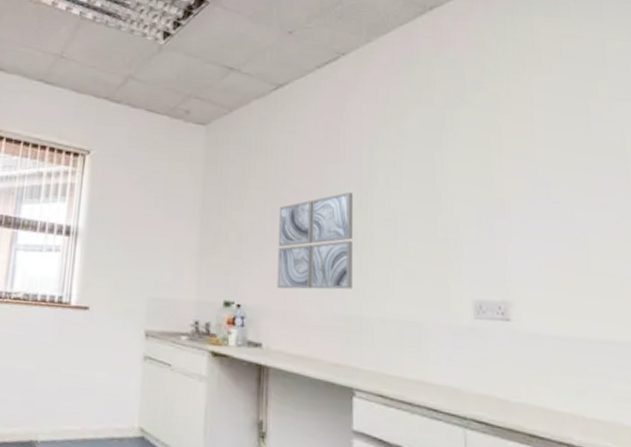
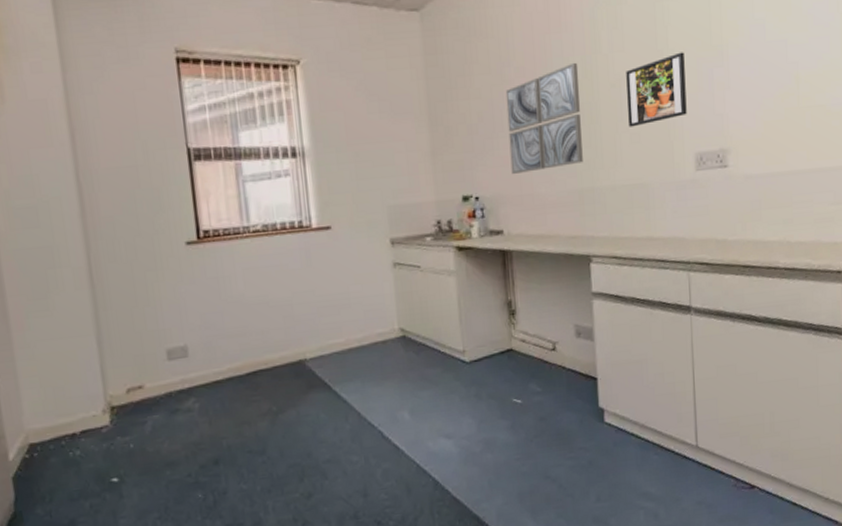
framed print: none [402,198,465,263] -> present [626,52,687,127]

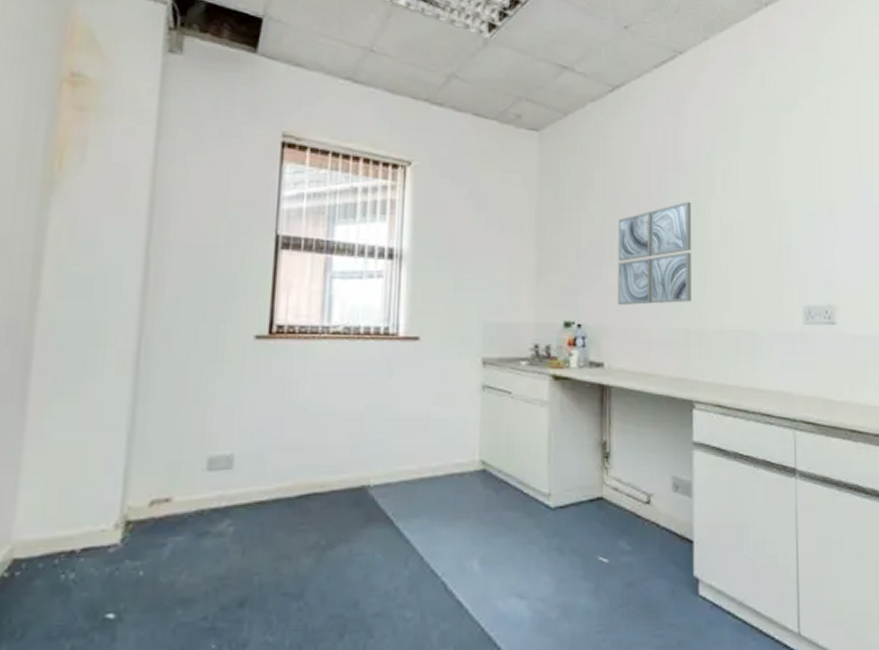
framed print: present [626,52,687,127] -> none [738,205,797,272]

